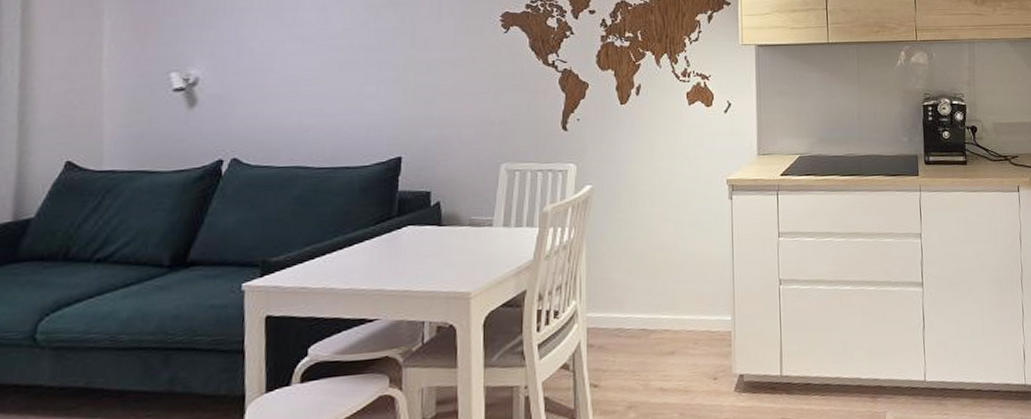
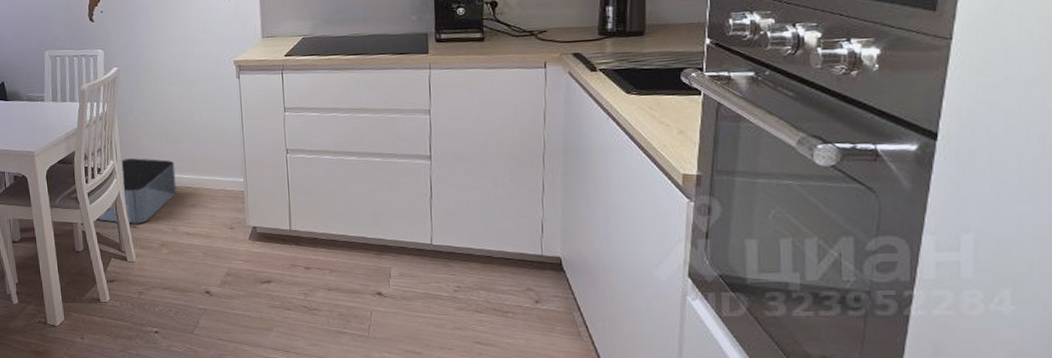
storage bin: none [548,296,652,383] -> present [98,158,177,224]

